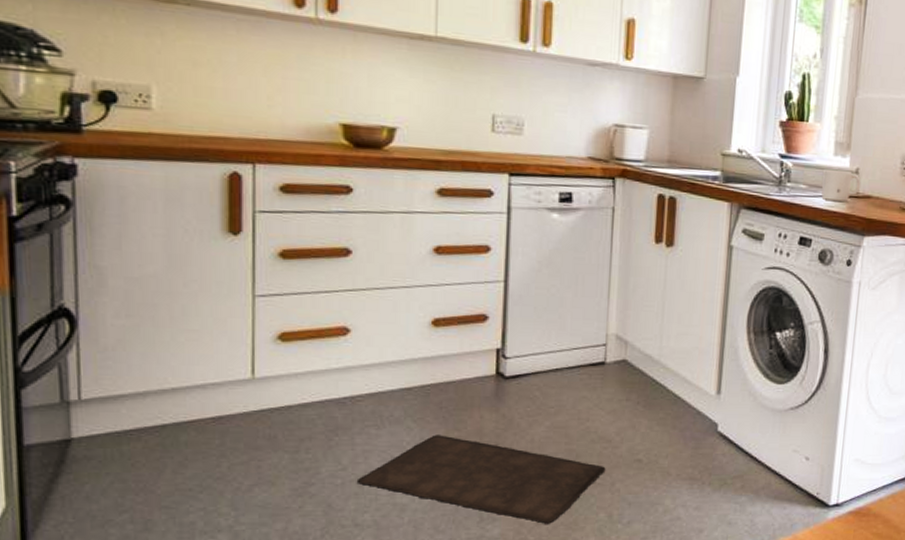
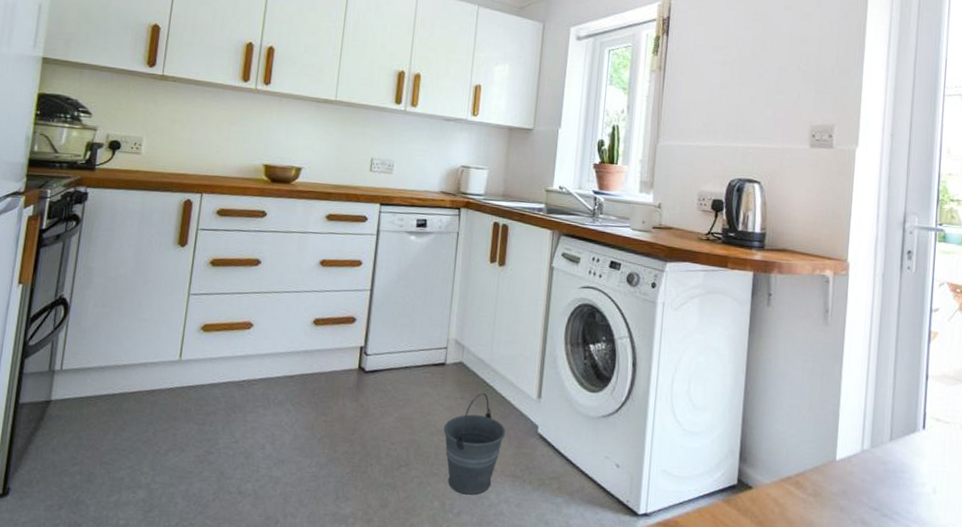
doormat: present [358,435,606,524] -> none [245,417,441,508]
bucket: none [606,392,681,503] -> present [443,392,506,495]

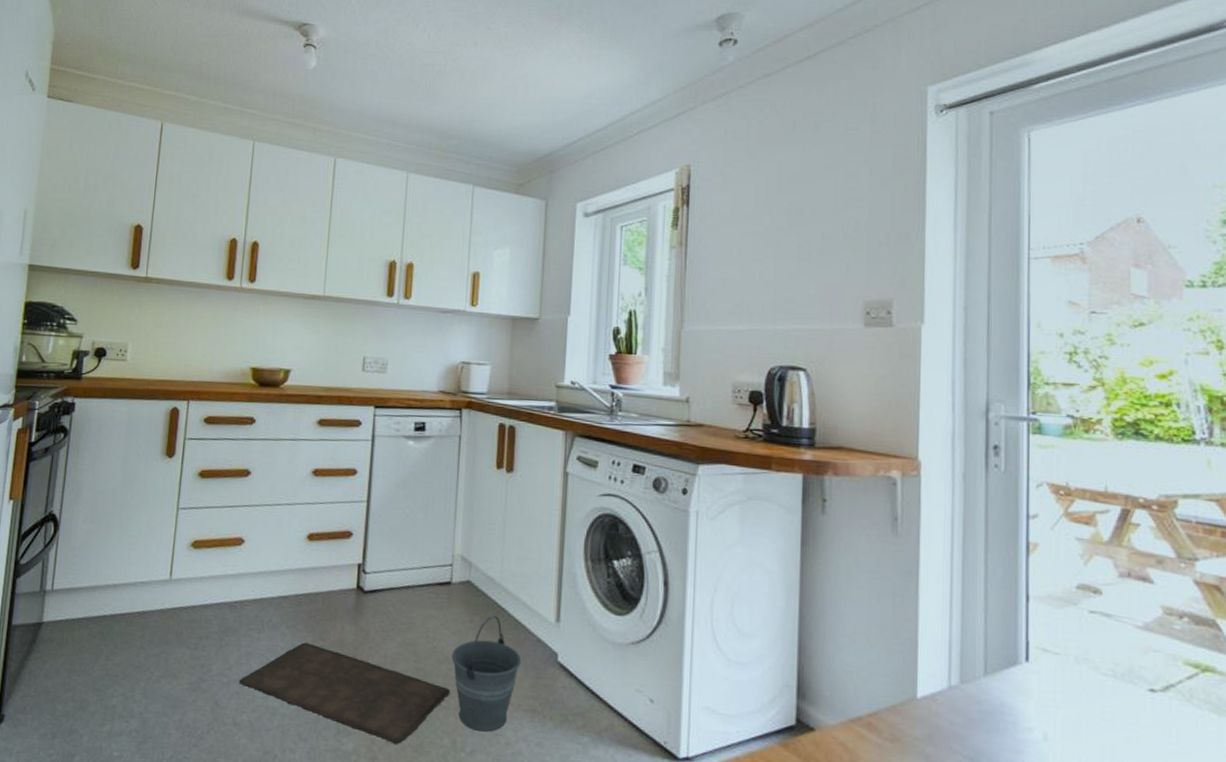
doormat: none [245,417,441,508] -> present [240,642,451,744]
mug: present [628,203,663,232] -> none [652,398,692,430]

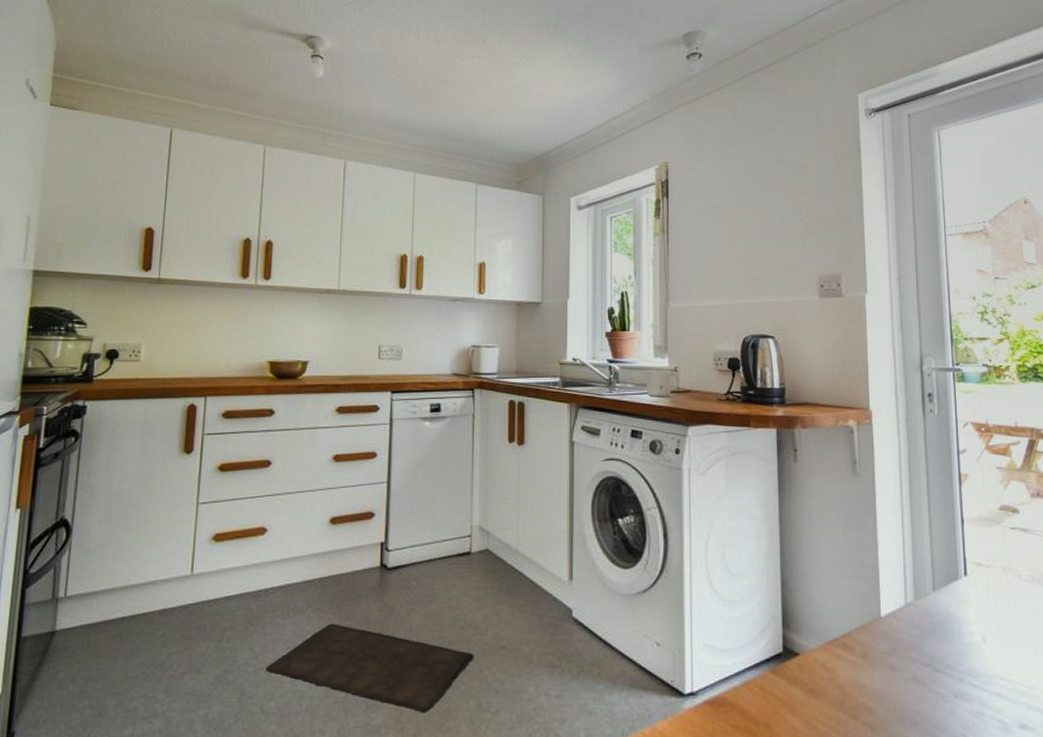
bucket: present [451,615,522,732] -> none [474,579,539,691]
mug: none [652,398,692,430] -> present [646,369,681,396]

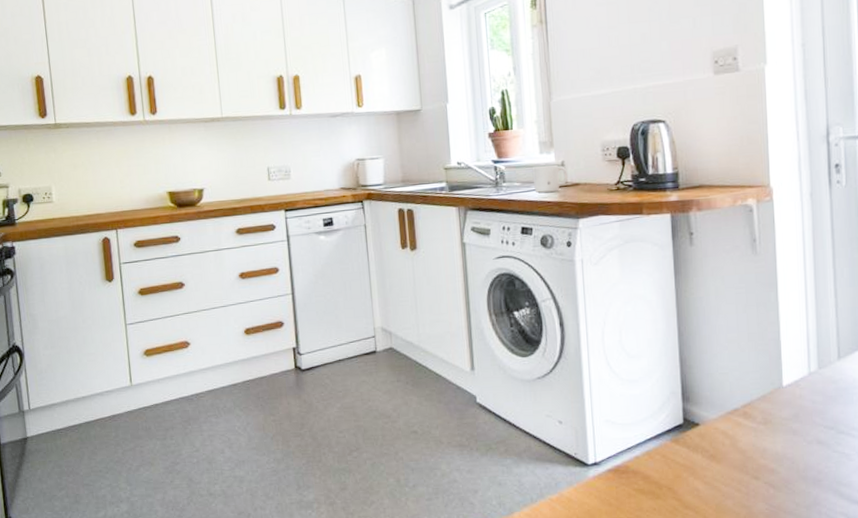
doormat: present [266,624,474,712] -> none [208,419,389,489]

